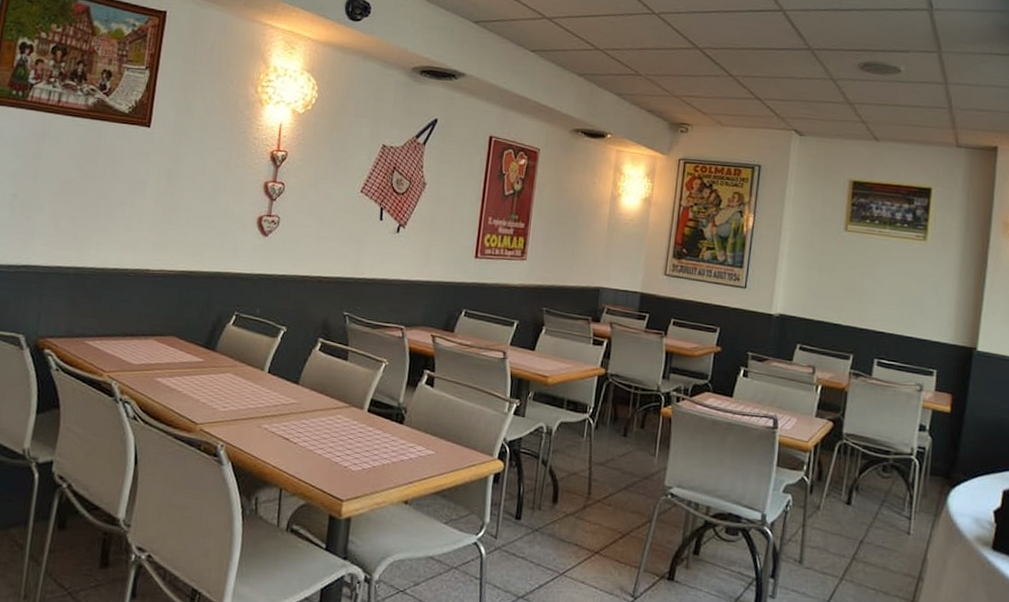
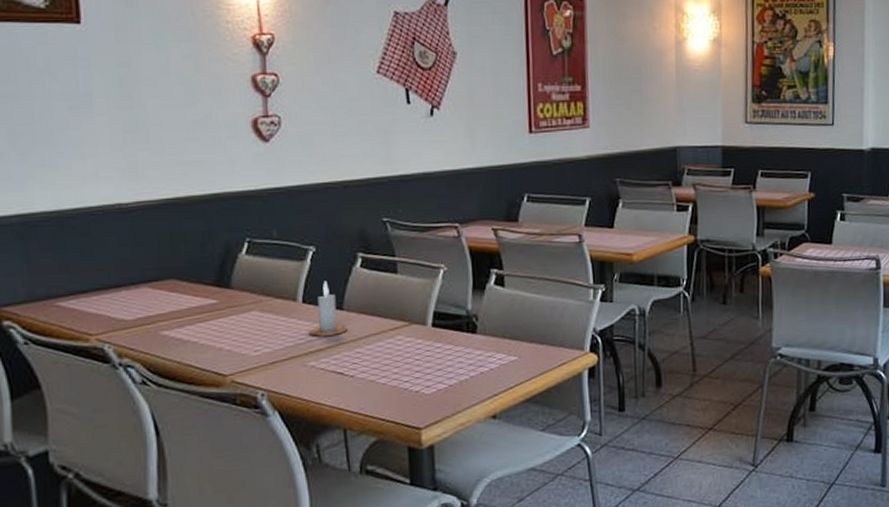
candle: none [267,357,300,405] -> present [308,281,348,337]

